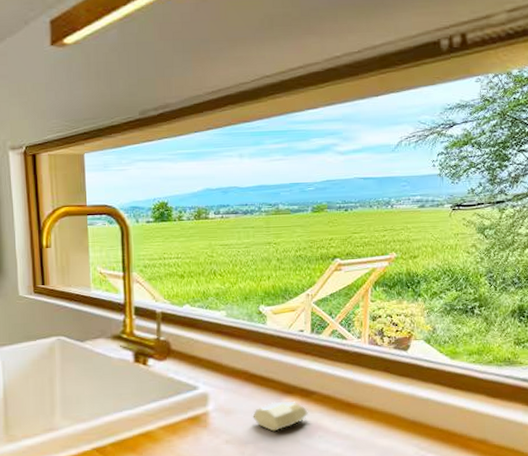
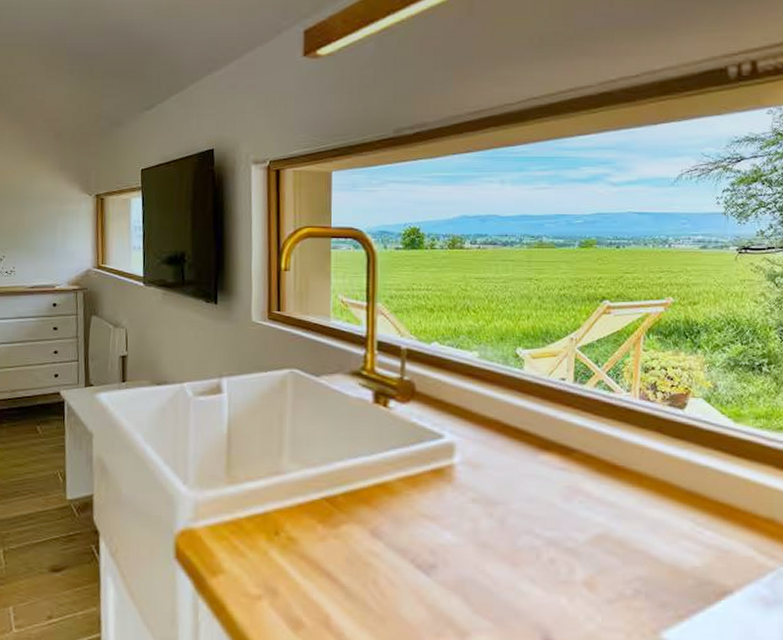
soap bar: present [252,401,308,432] -> none [504,458,568,493]

